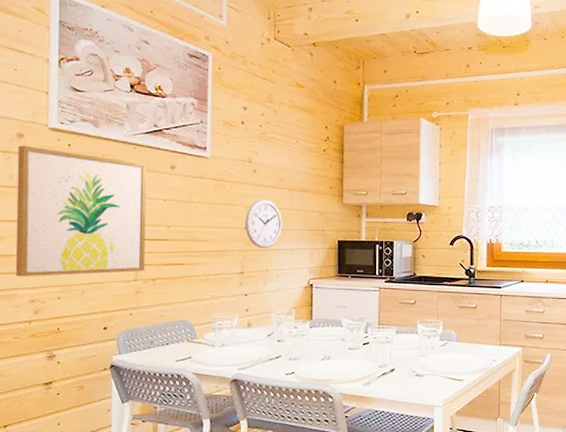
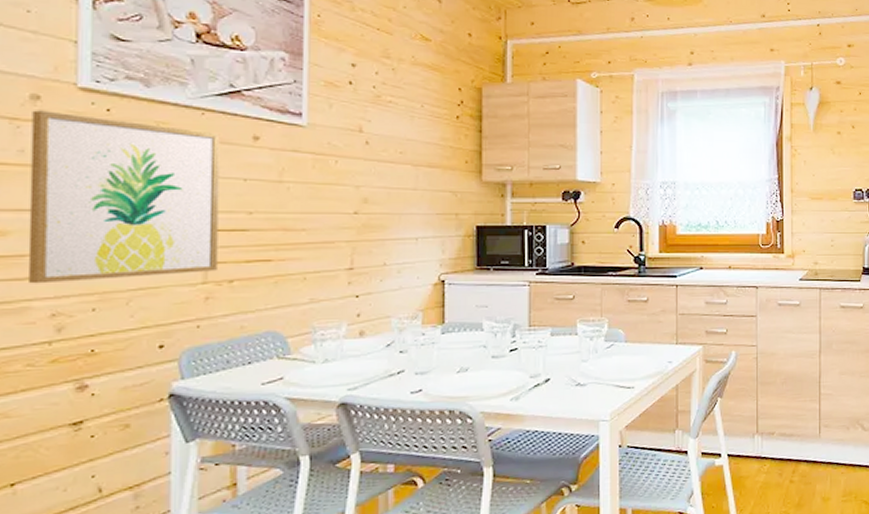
wall clock: present [245,199,283,248] -> none [354,176,405,237]

